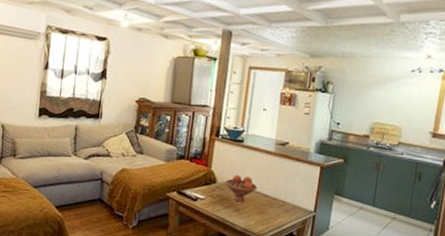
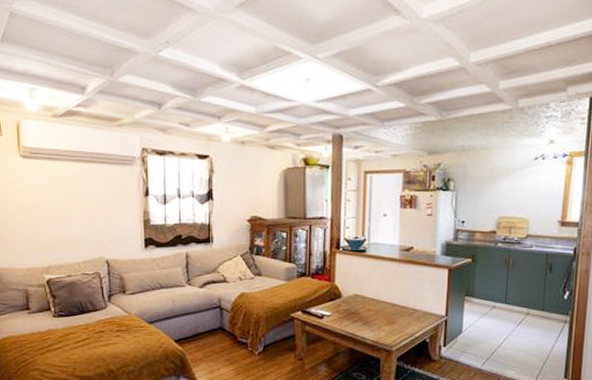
fruit bowl: present [225,175,258,203] -> none [351,287,385,315]

